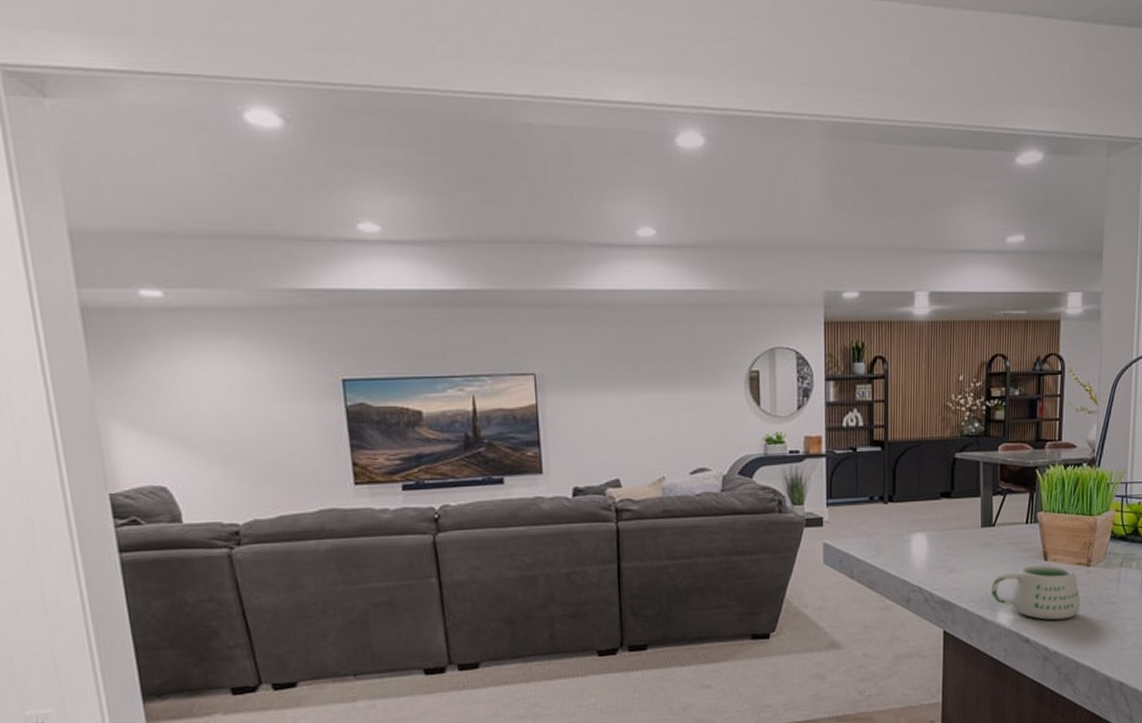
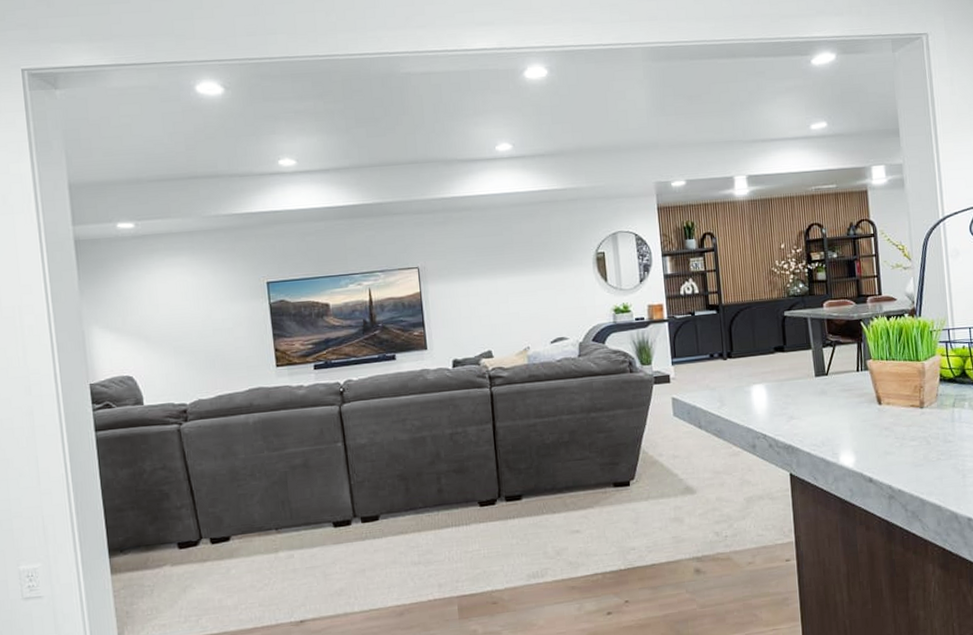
mug: present [991,565,1081,620] -> none [830,408,919,460]

